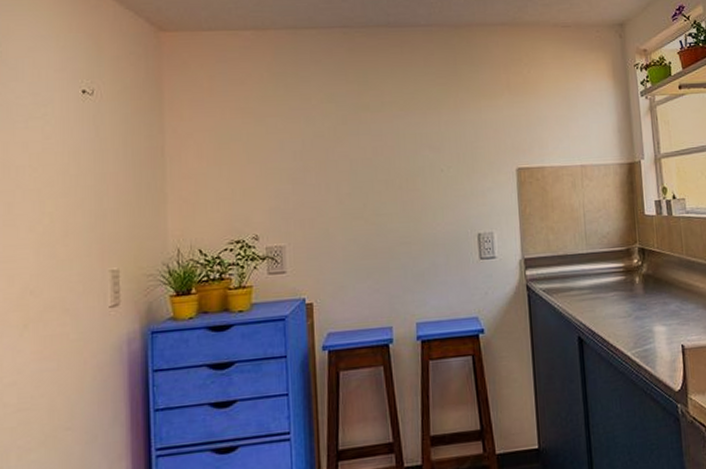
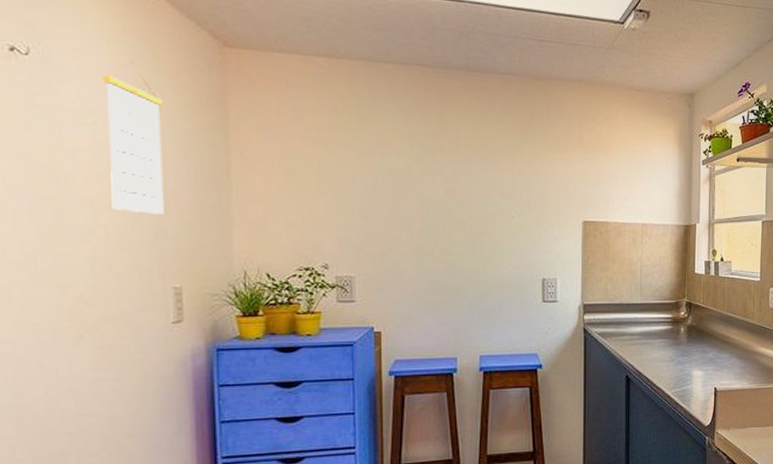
calendar: none [50,51,104,199] -> present [101,57,164,214]

